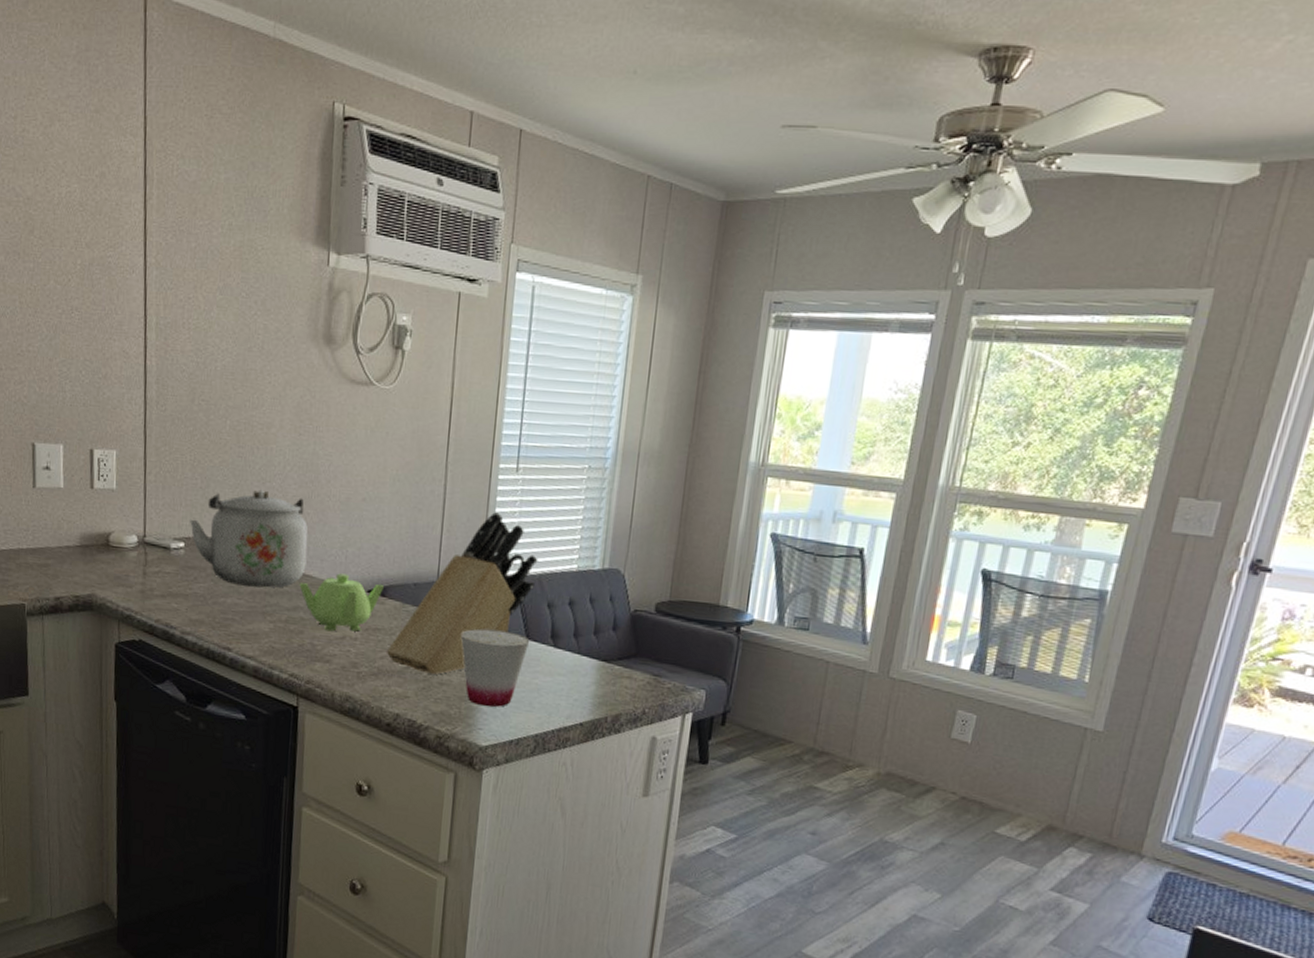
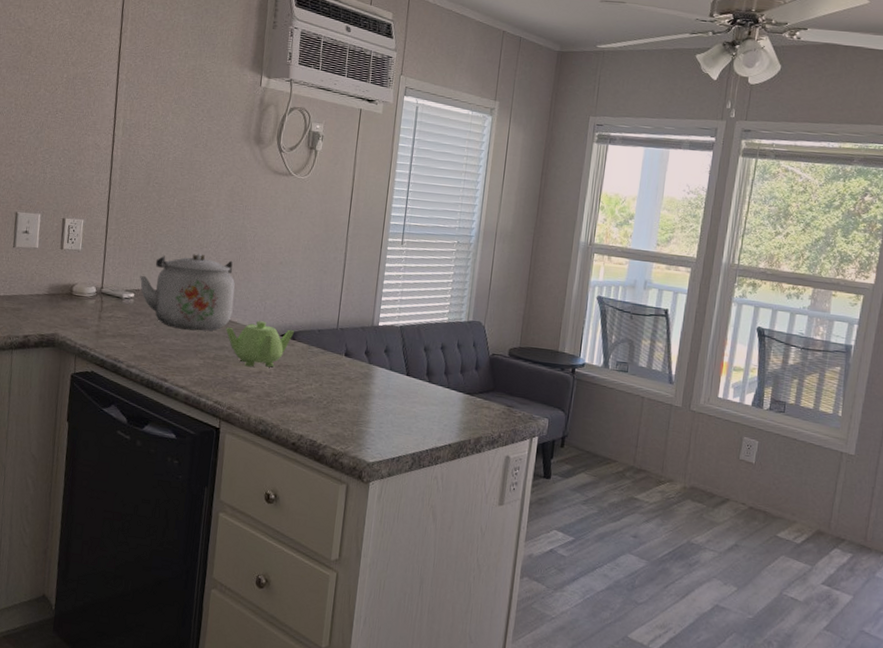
knife block: present [386,512,538,676] -> none [294,275,417,404]
cup: present [460,628,530,708] -> none [354,366,410,431]

